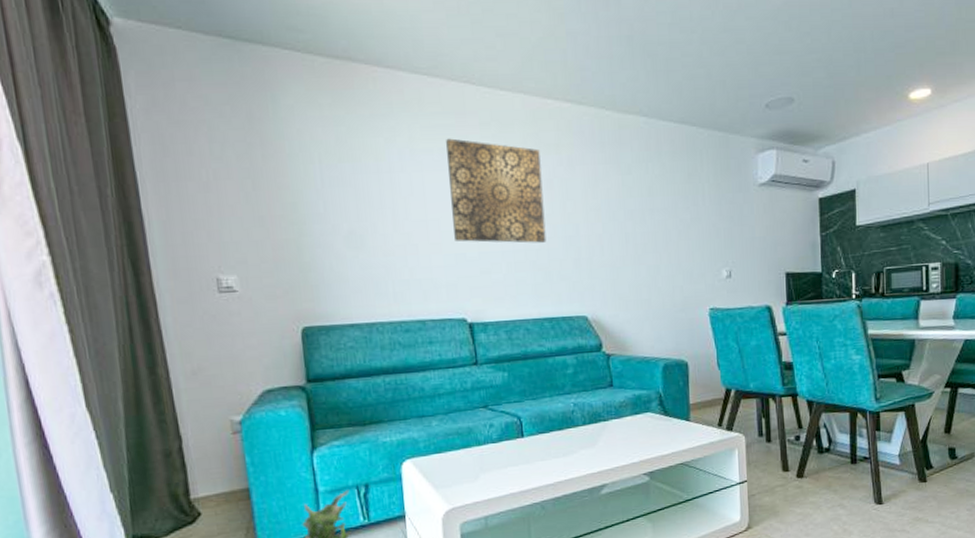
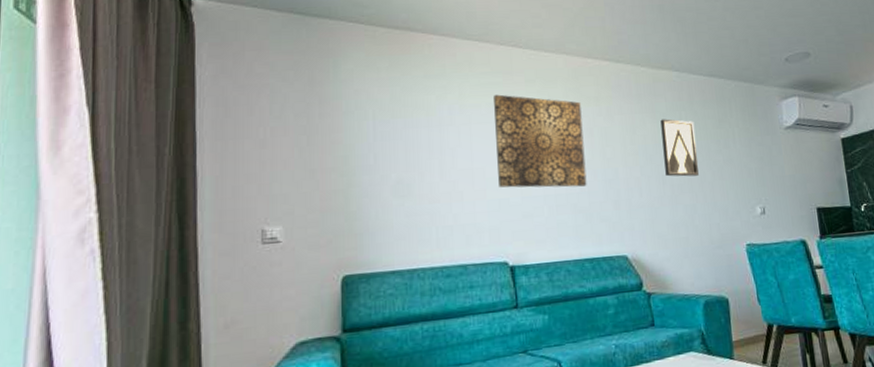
wall art: none [625,171,664,236] -> present [660,119,699,177]

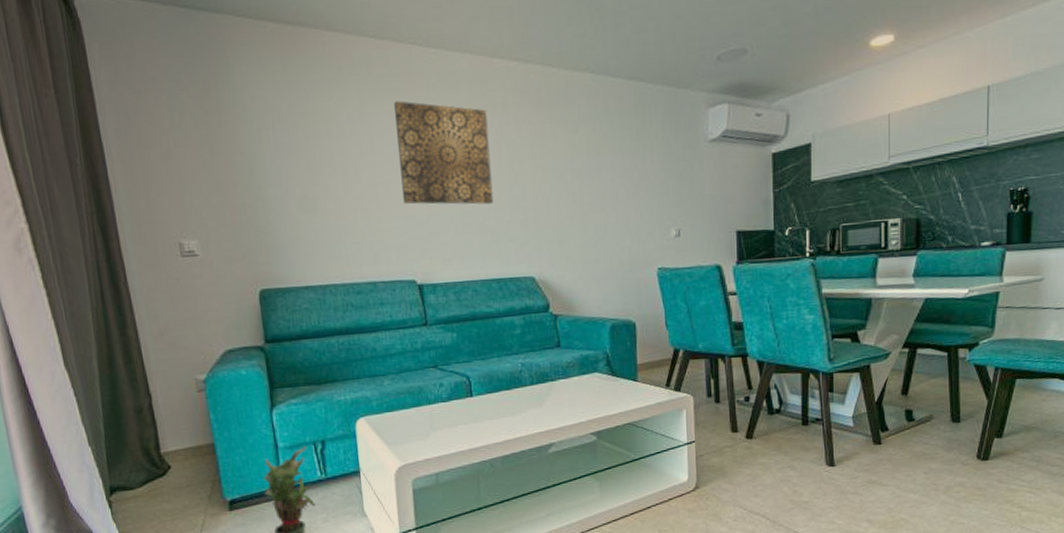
wall art: present [660,119,699,177] -> none [572,129,611,195]

